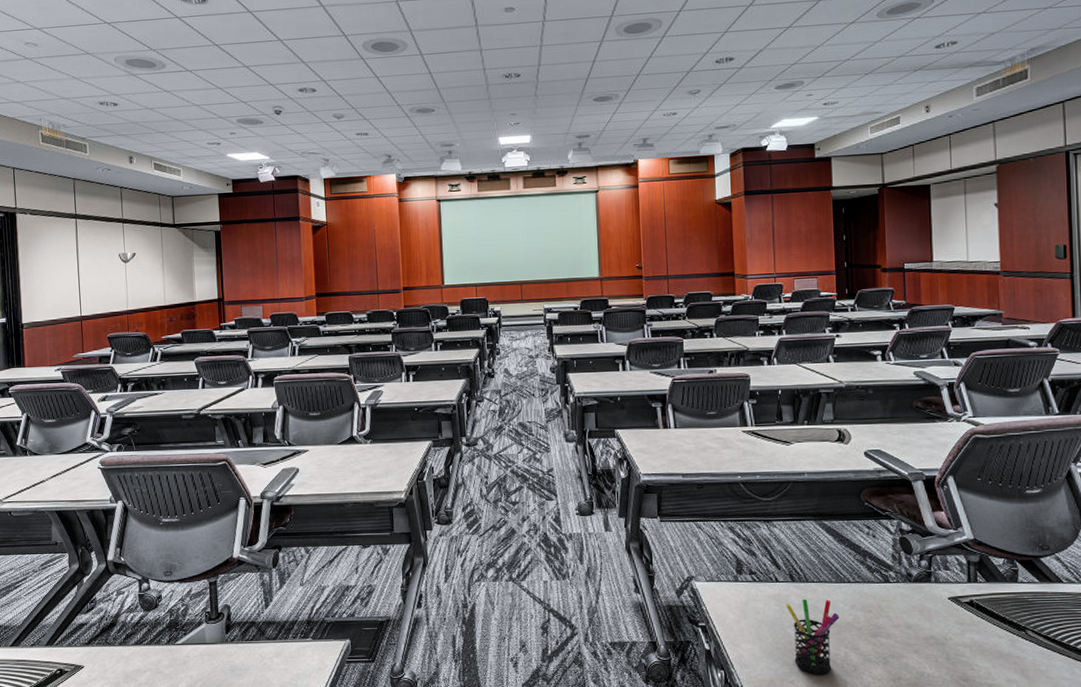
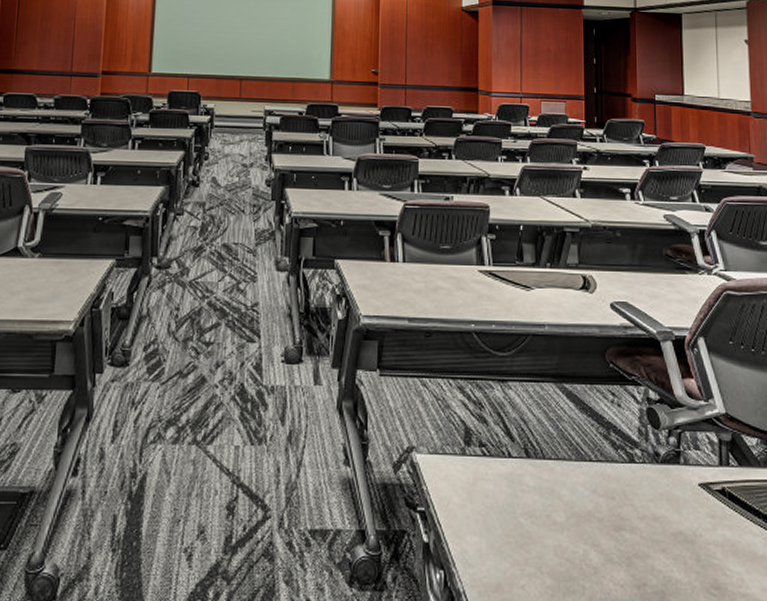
pen holder: present [786,599,840,675] -> none [519,480,579,578]

